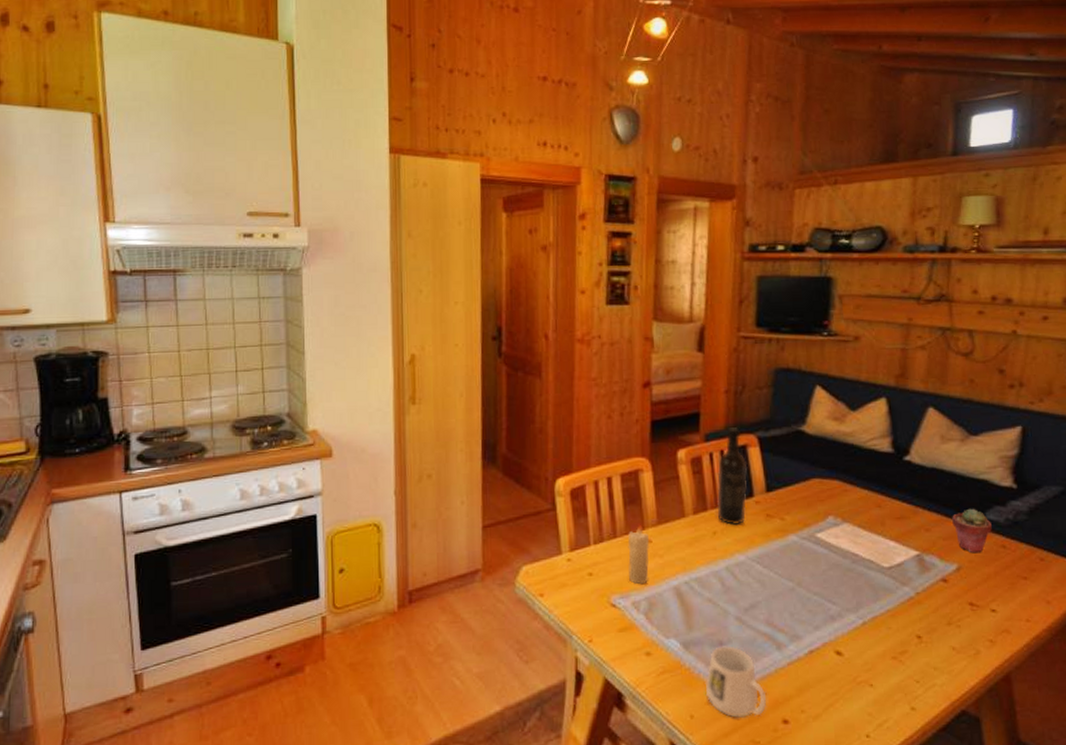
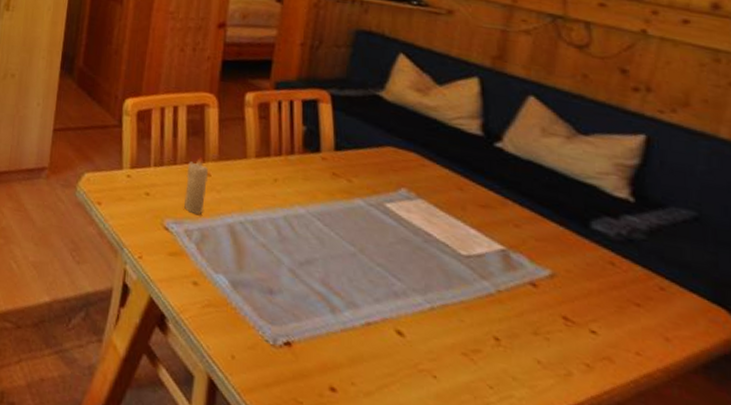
mug: present [704,645,768,718] -> none [249,293,315,375]
wine bottle: present [716,427,748,526] -> none [280,80,317,178]
potted succulent: present [952,508,992,554] -> none [548,212,598,265]

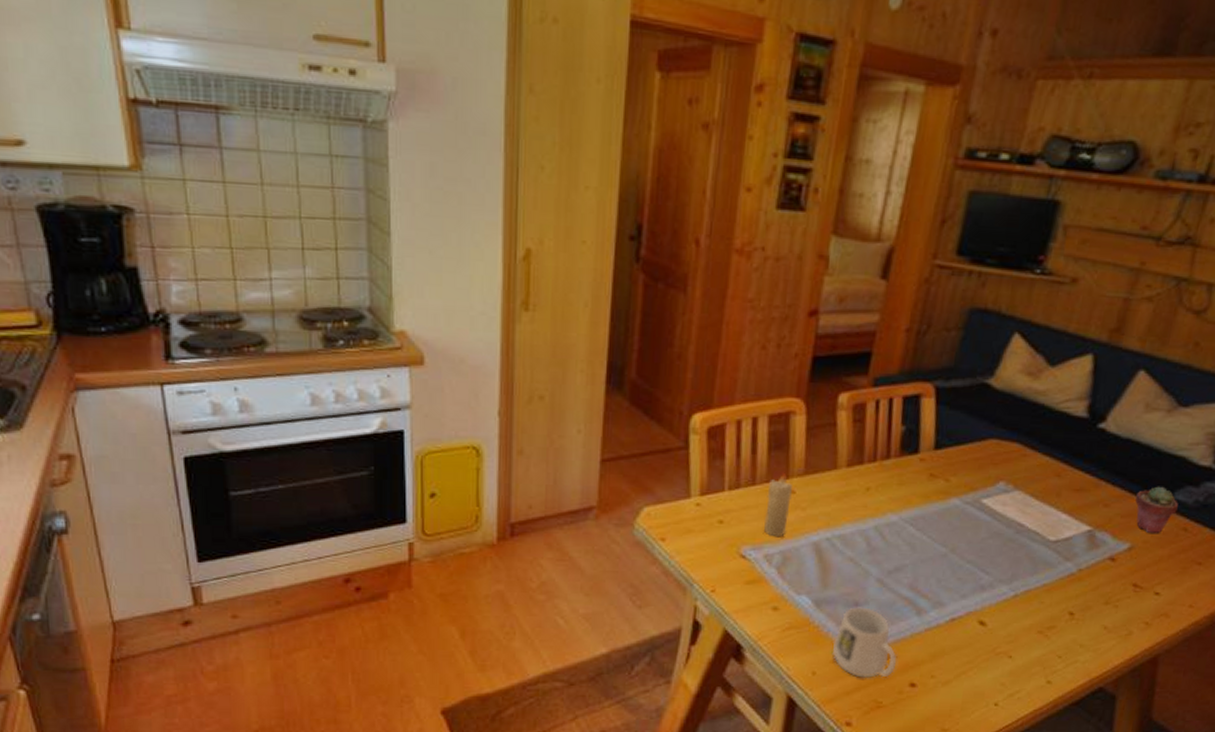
mug: none [249,293,315,375] -> present [831,607,898,678]
potted succulent: none [548,212,598,265] -> present [1135,486,1178,534]

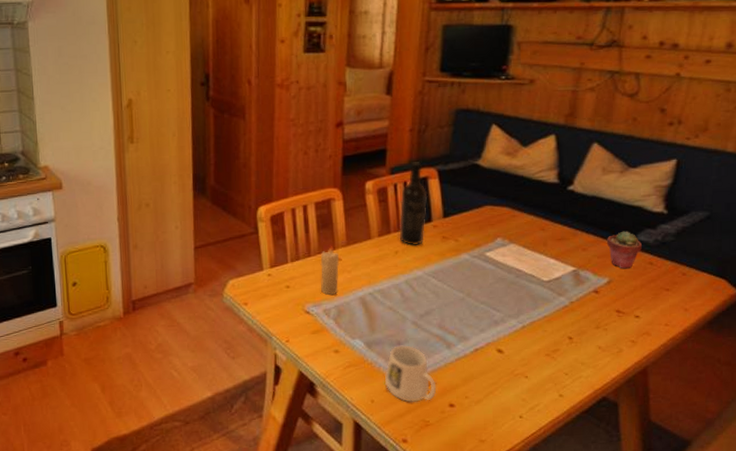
wine bottle: none [874,373,919,483] -> present [399,162,428,246]

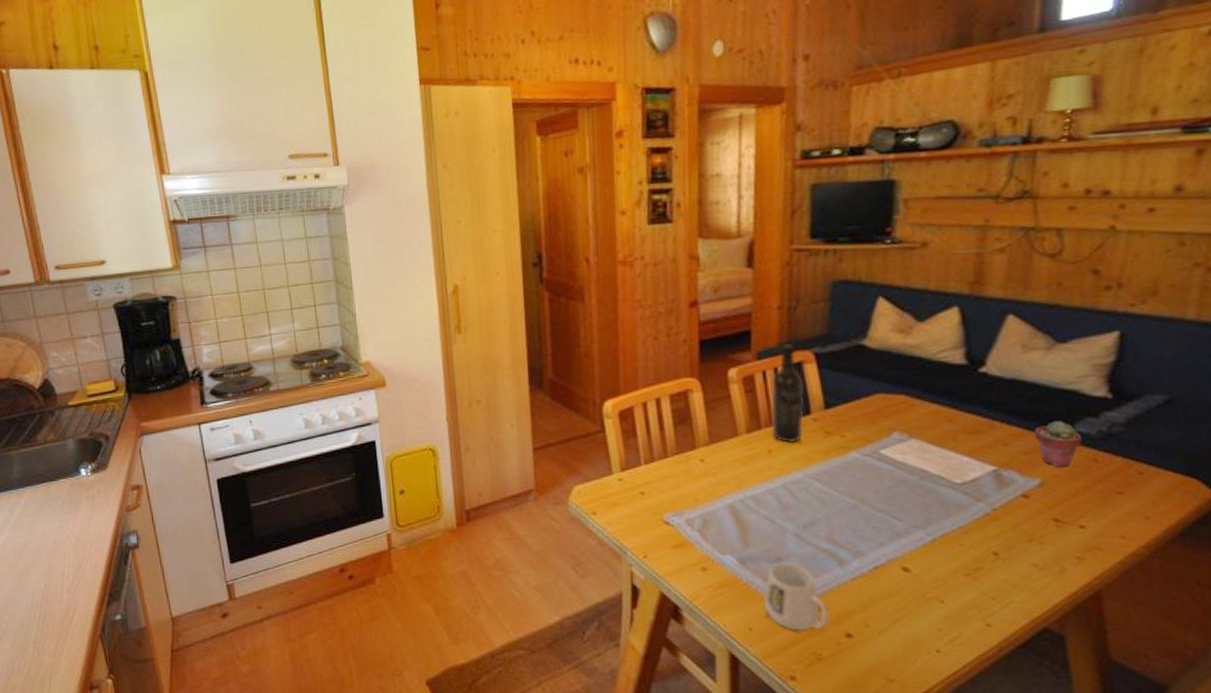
candle: present [320,245,340,296] -> none [679,444,703,503]

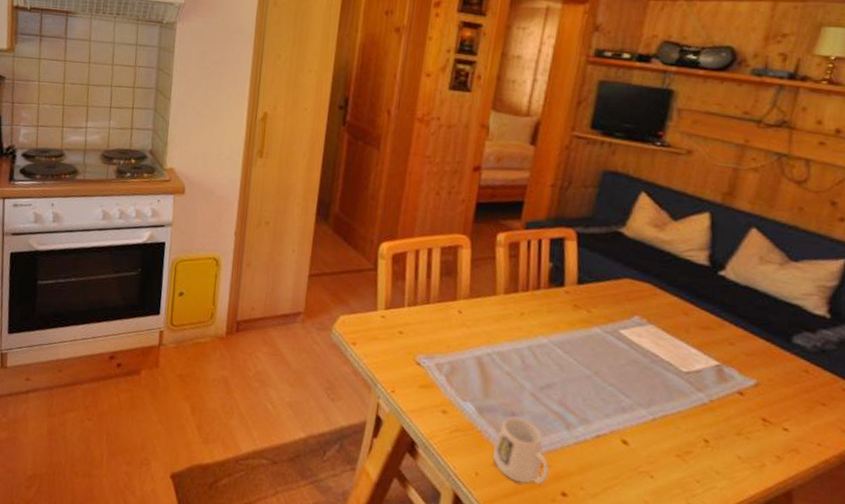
wine bottle: present [771,344,804,444] -> none [527,219,563,311]
potted succulent: present [1035,420,1082,468] -> none [758,330,798,374]

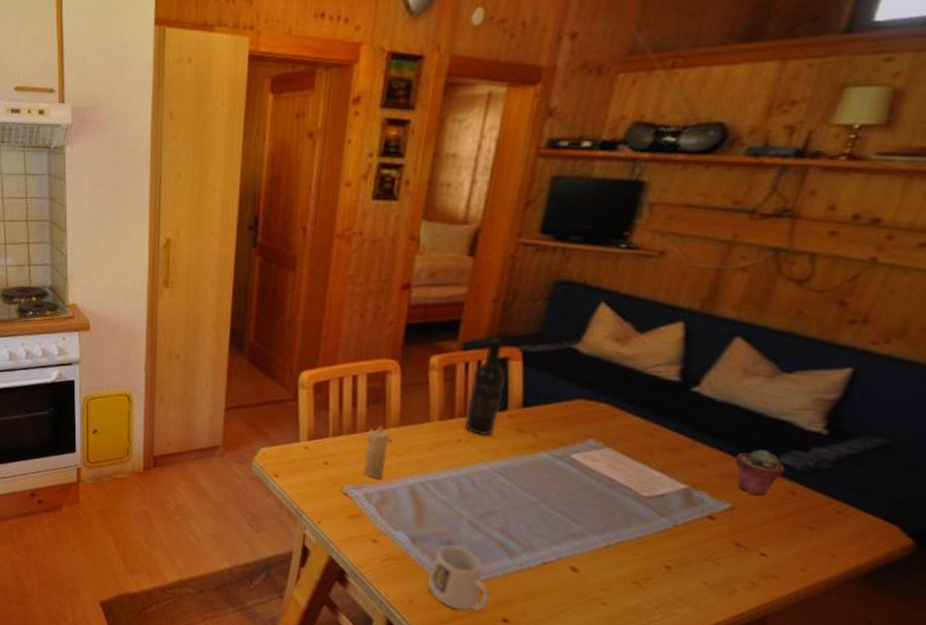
candle: none [436,295,460,350] -> present [364,423,390,479]
wine bottle: none [527,219,563,311] -> present [464,338,506,436]
potted succulent: none [758,330,798,374] -> present [735,449,785,496]

